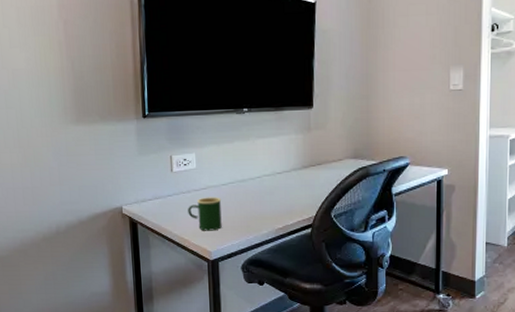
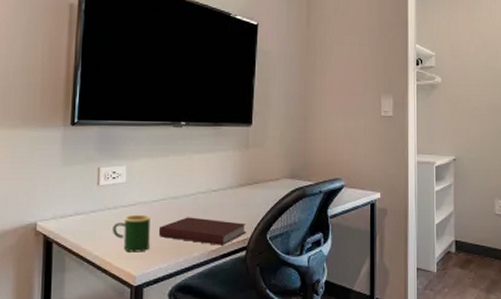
notebook: none [228,198,310,224] -> present [158,217,246,245]

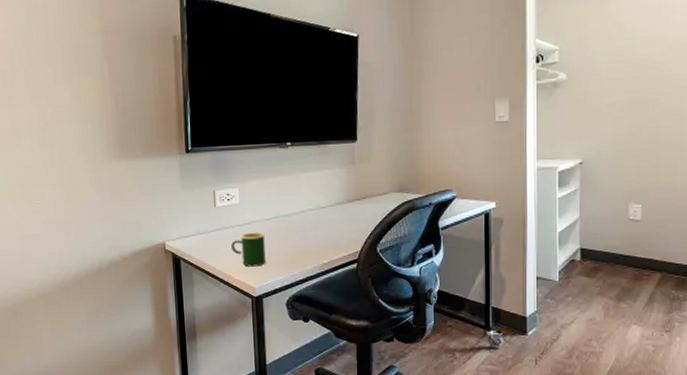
notebook: present [158,217,246,245] -> none [272,233,356,259]

